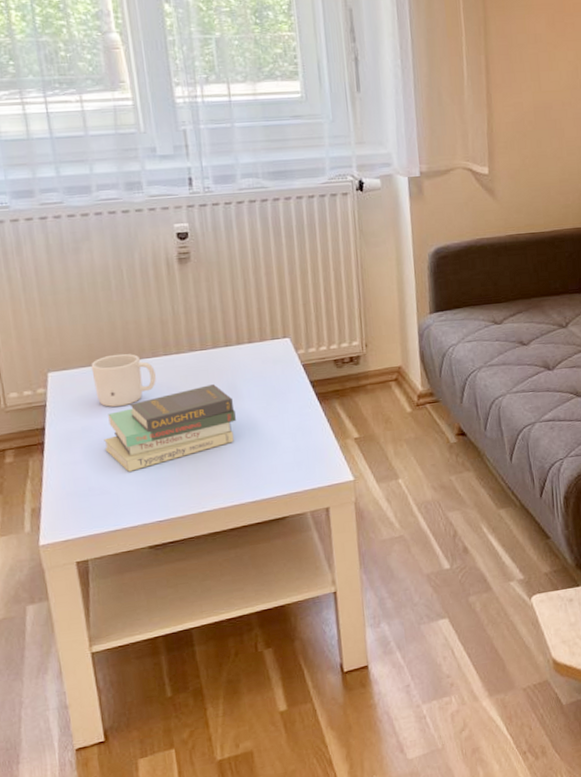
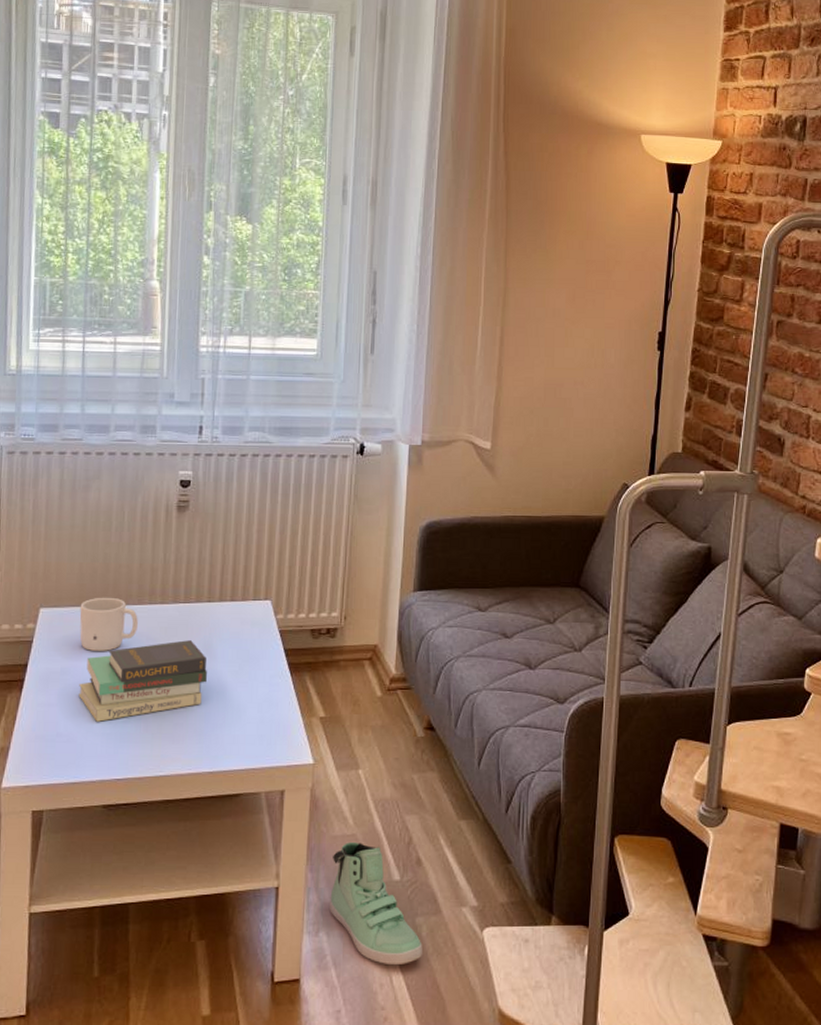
sneaker: none [384,542,479,641] -> present [328,842,423,966]

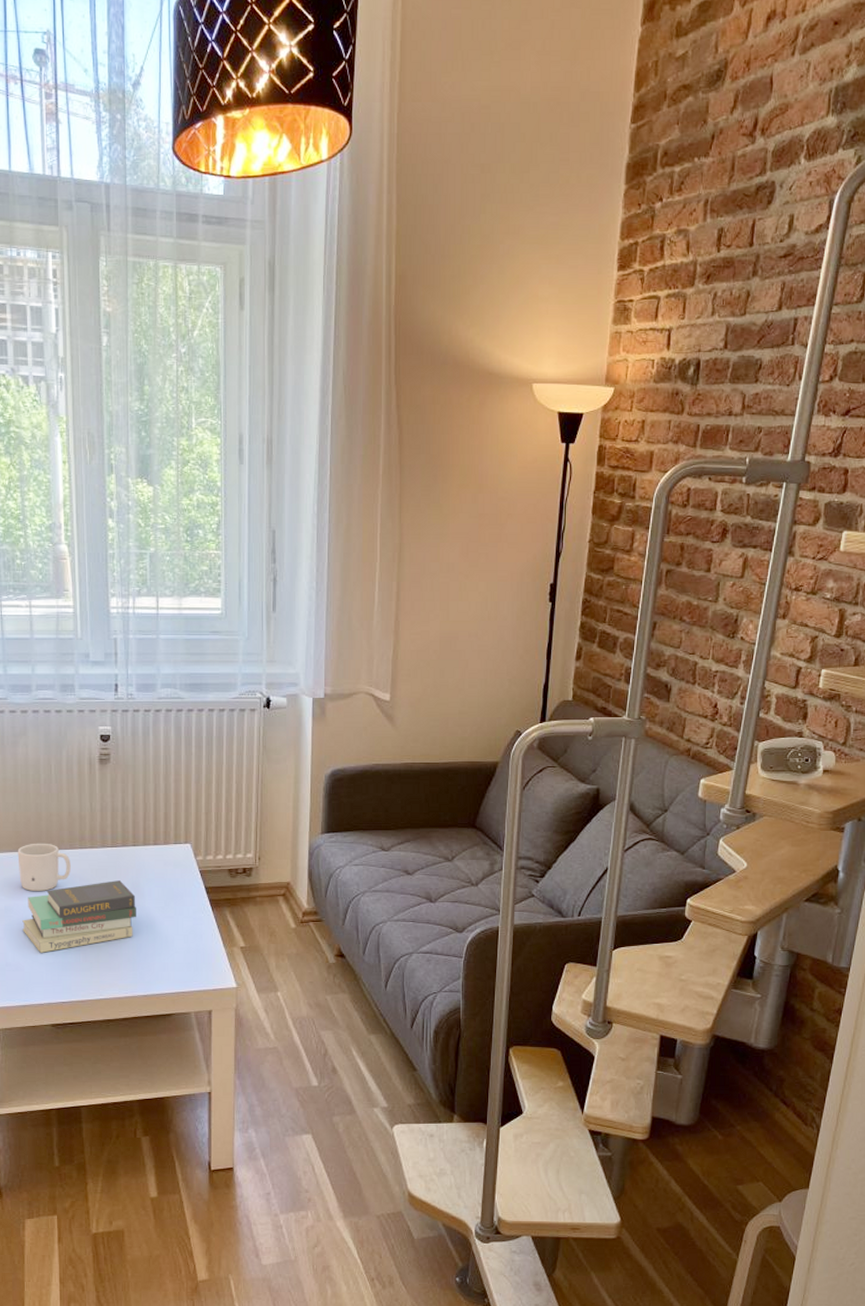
sneaker: present [328,842,423,966] -> none [255,1054,340,1157]

